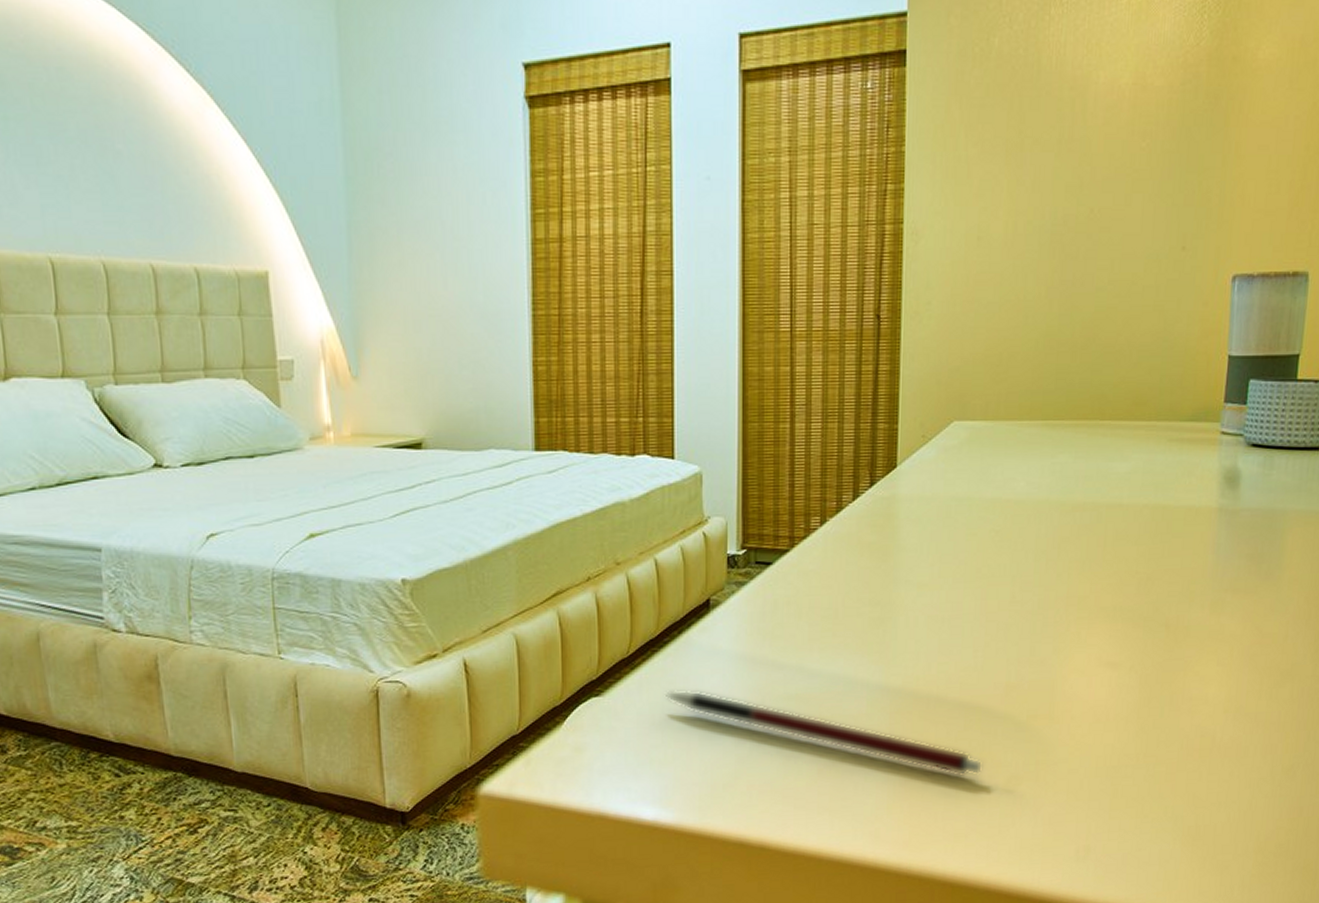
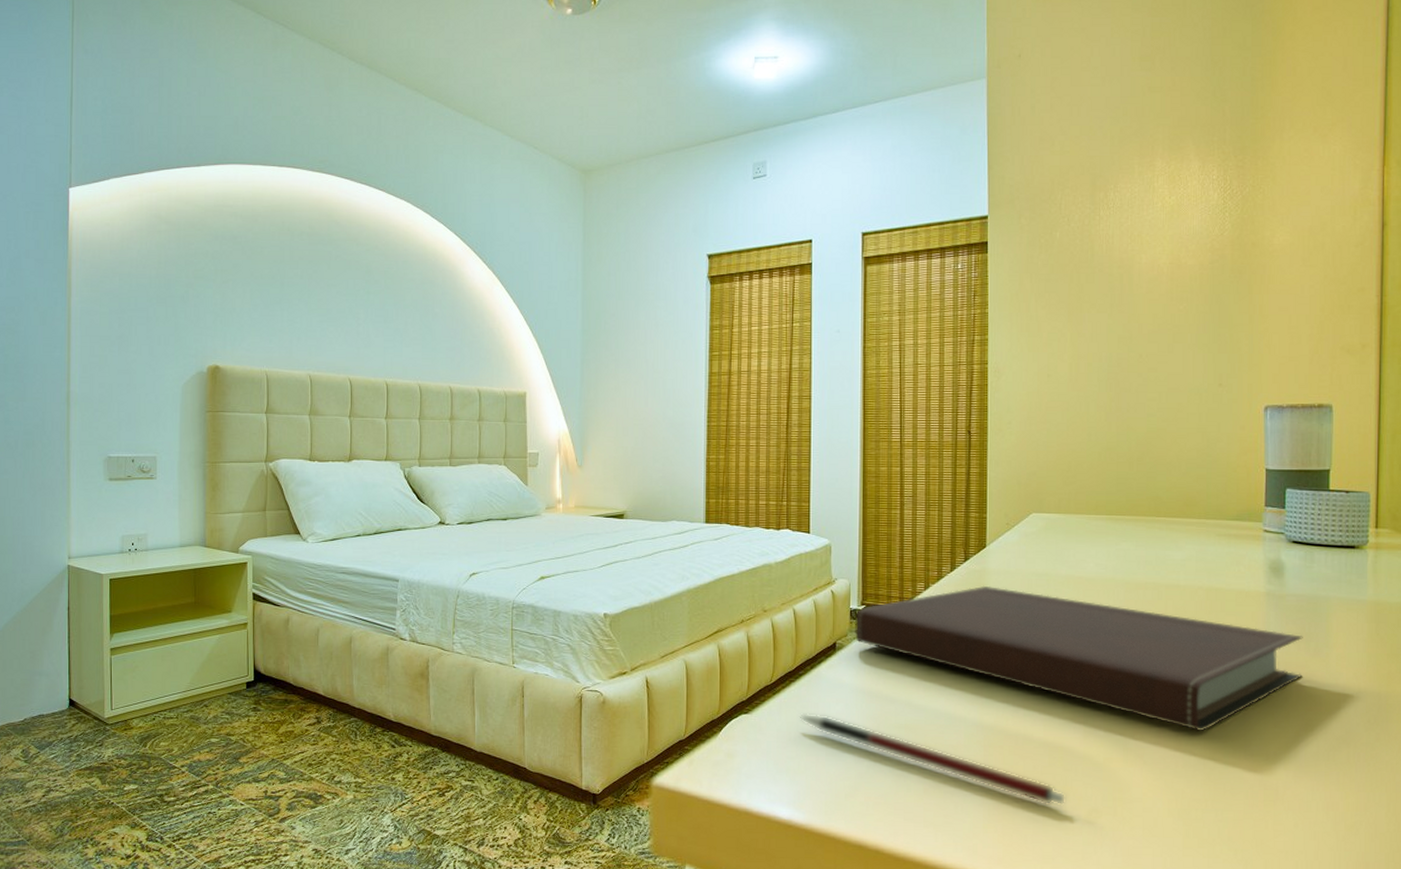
notebook: none [734,516,1255,676] -> present [855,585,1303,731]

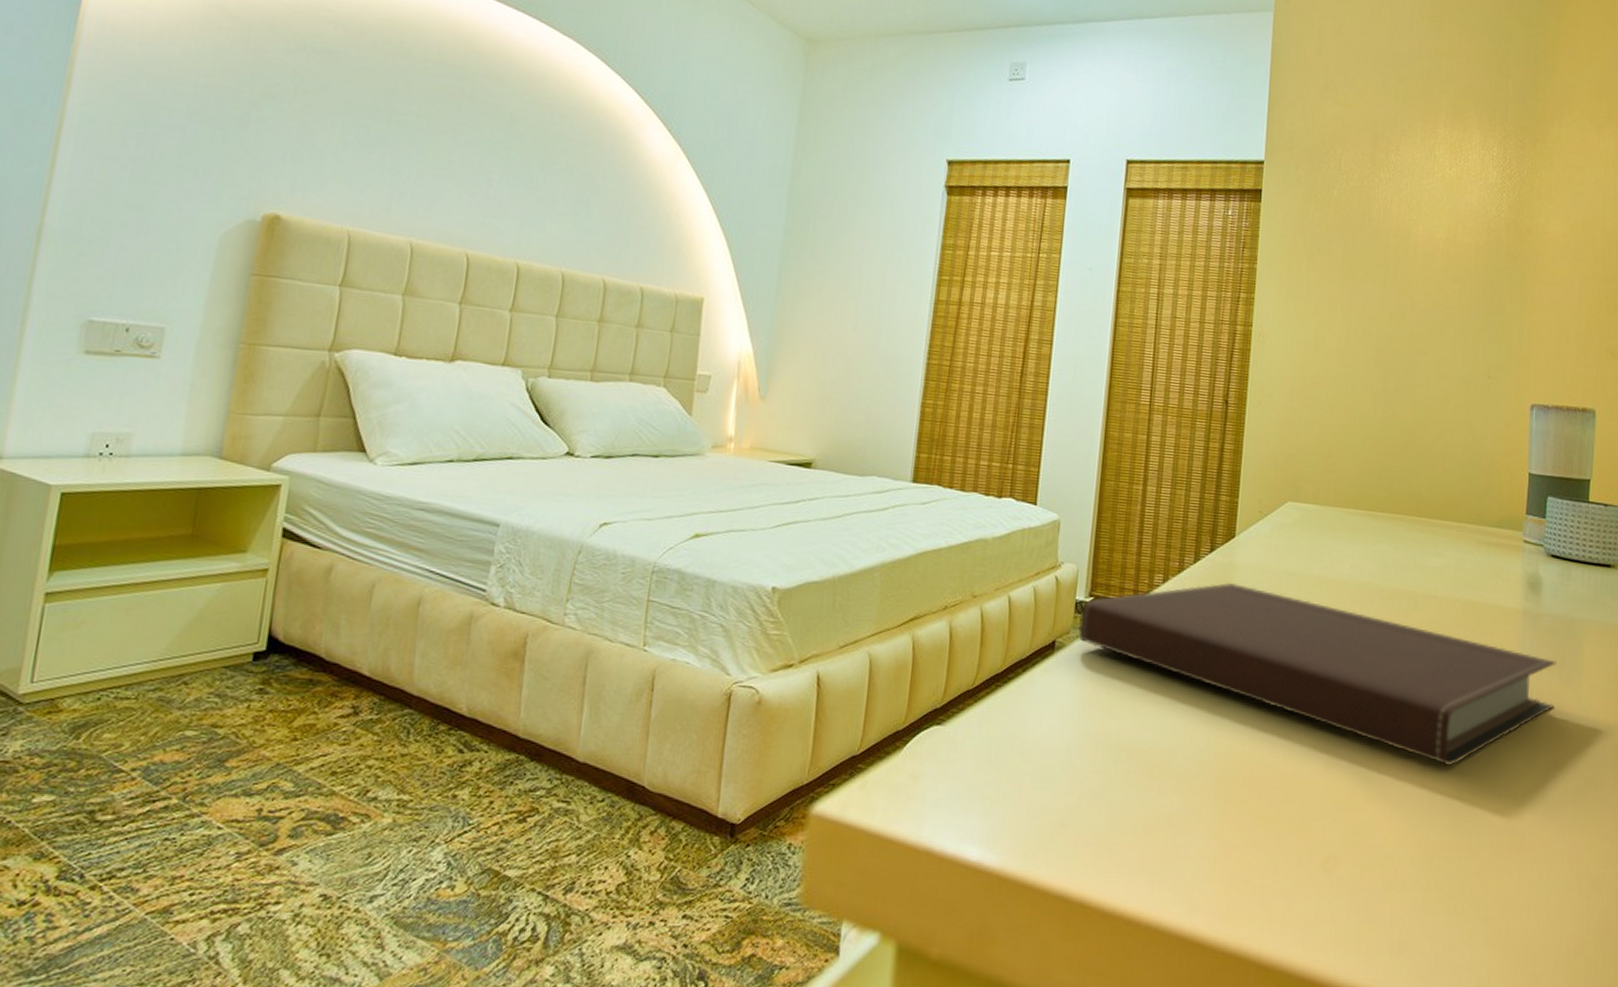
pen: present [799,713,1066,806] -> none [1003,727,1302,851]

